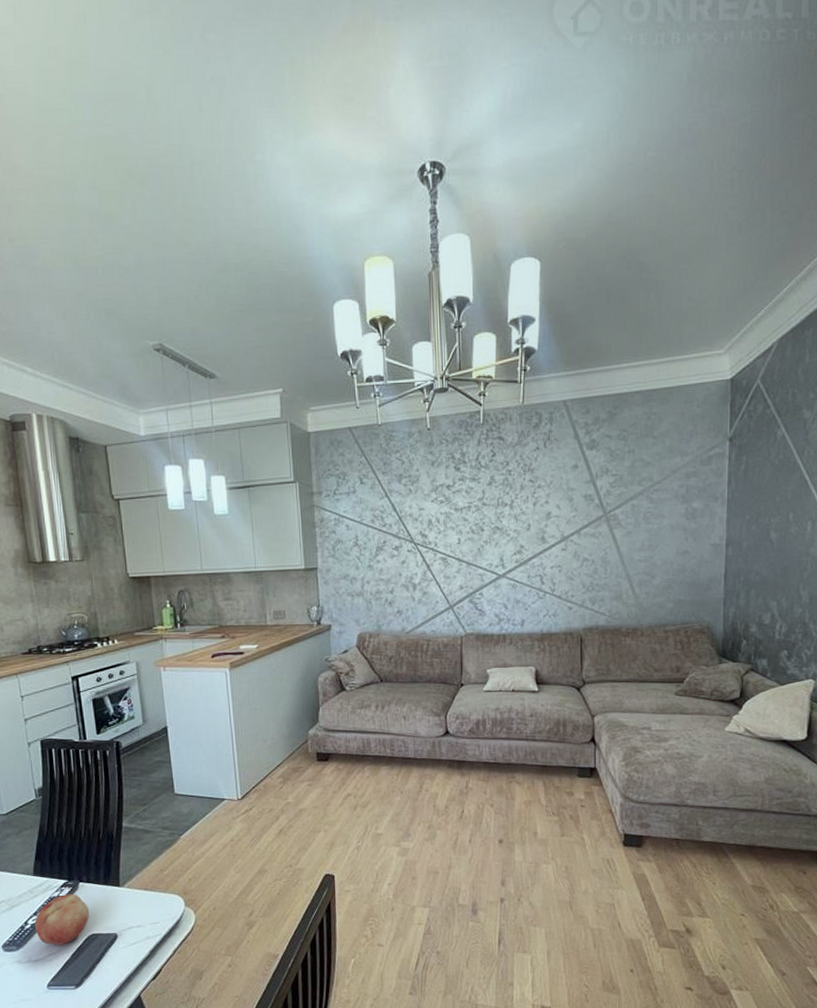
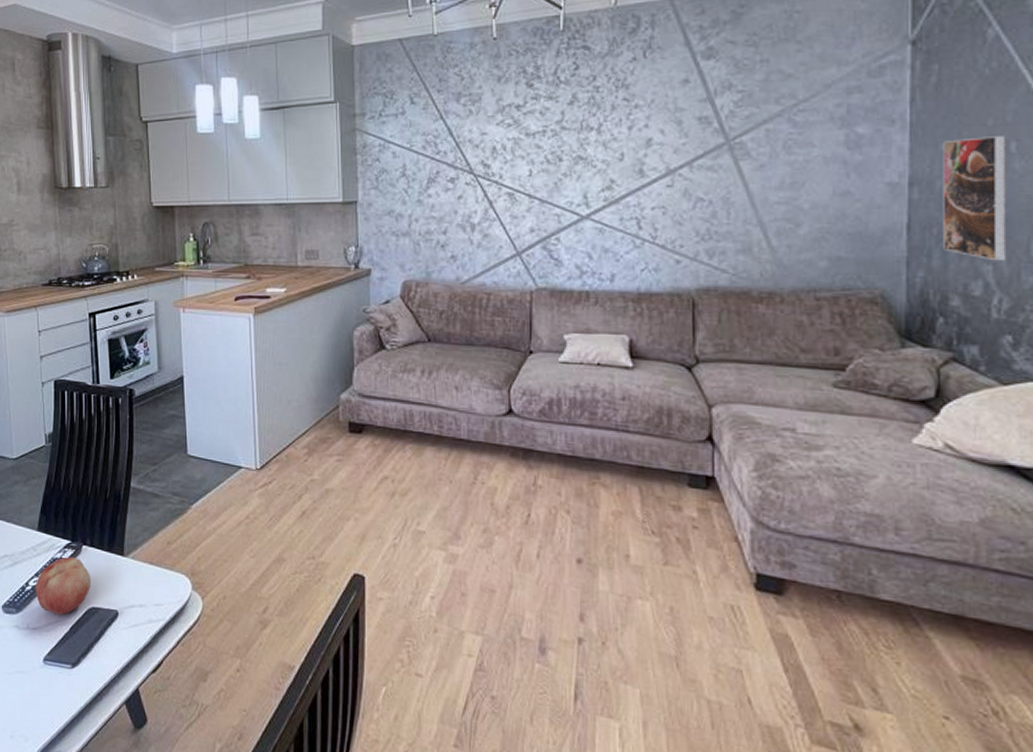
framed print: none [747,509,787,599] -> present [943,136,1007,261]

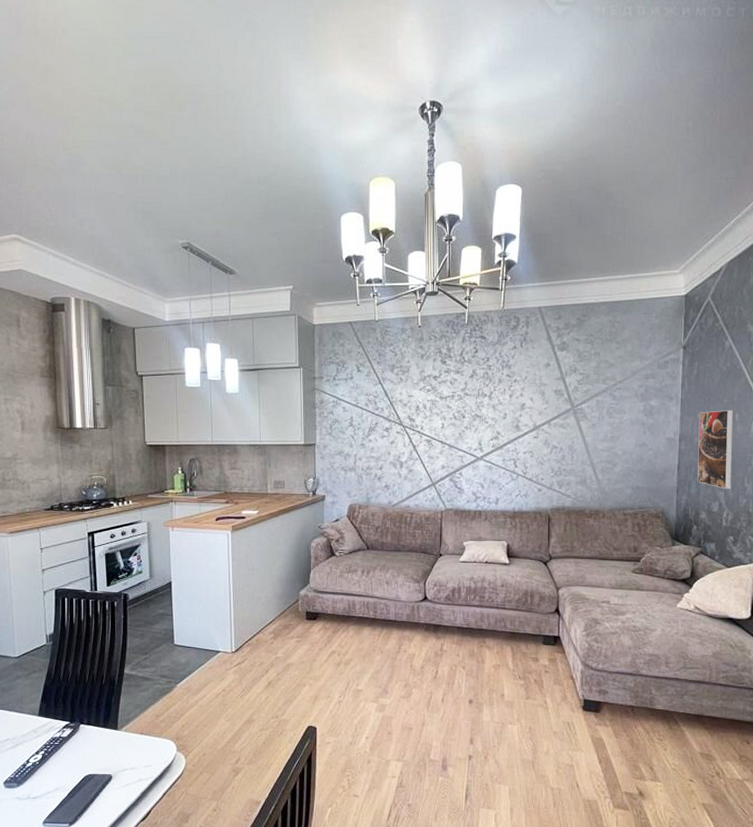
fruit: present [35,557,91,615] -> none [35,735,88,784]

